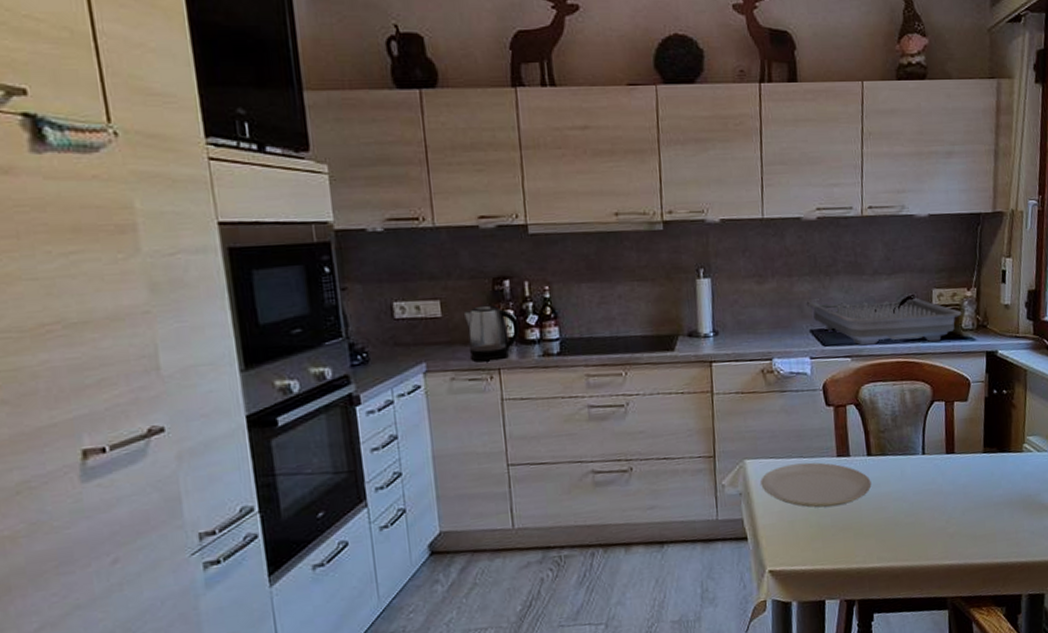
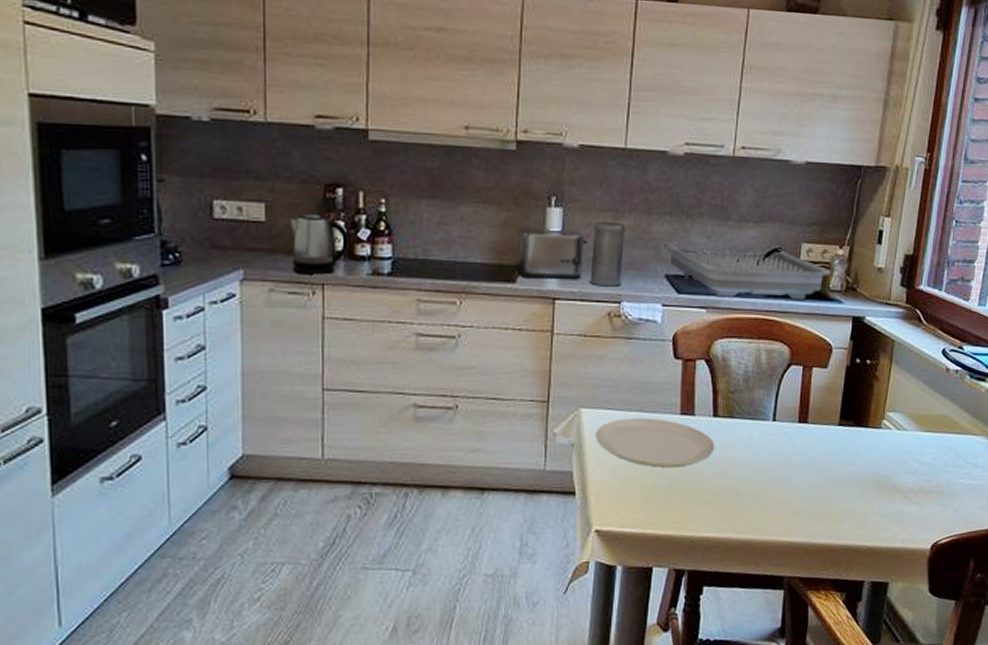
toaster: none [671,297,736,346] -> present [516,227,587,280]
canister: none [740,286,771,347] -> present [590,222,626,288]

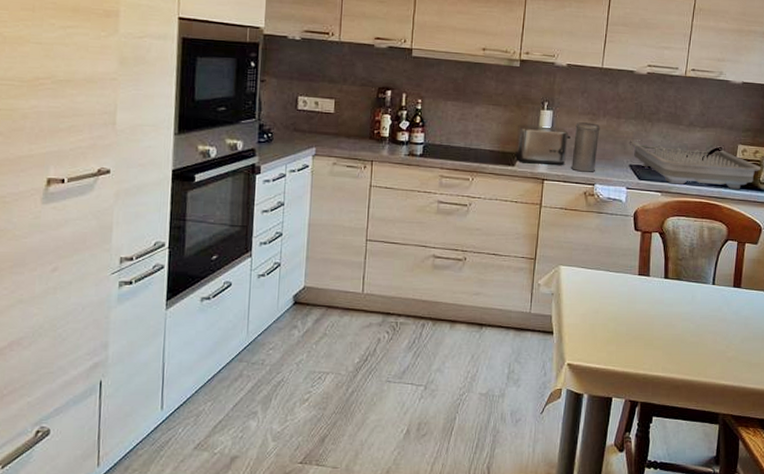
kettle: present [291,213,349,275] -> none [350,108,393,154]
plate: present [596,417,715,468] -> none [571,276,665,318]

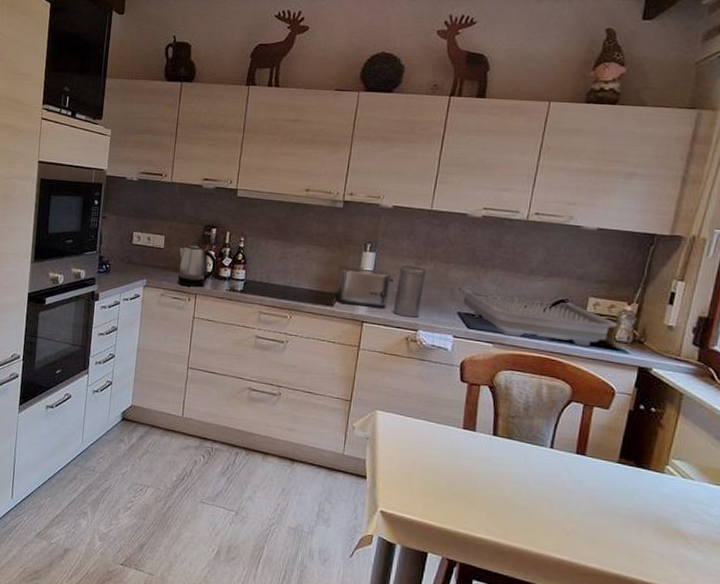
kettle: none [350,108,393,154] -> present [177,244,217,288]

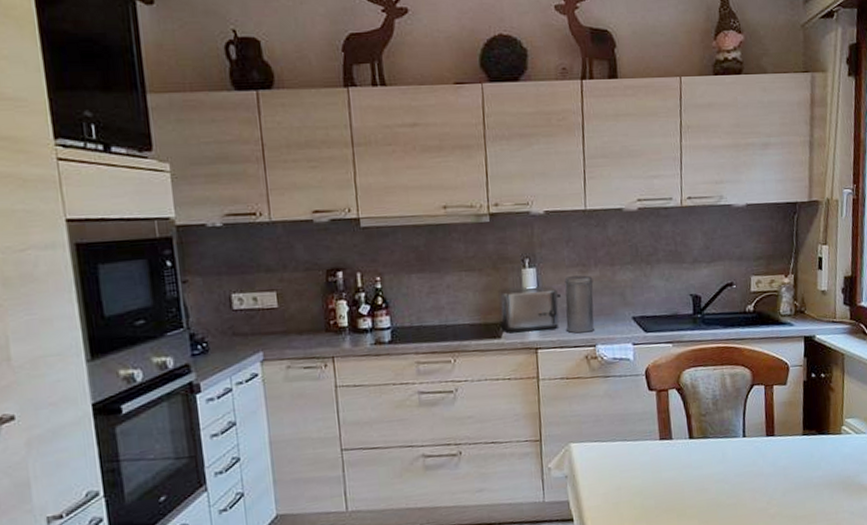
kettle: present [177,244,217,288] -> none [300,295,352,351]
dish rack: present [459,286,618,346] -> none [629,283,780,332]

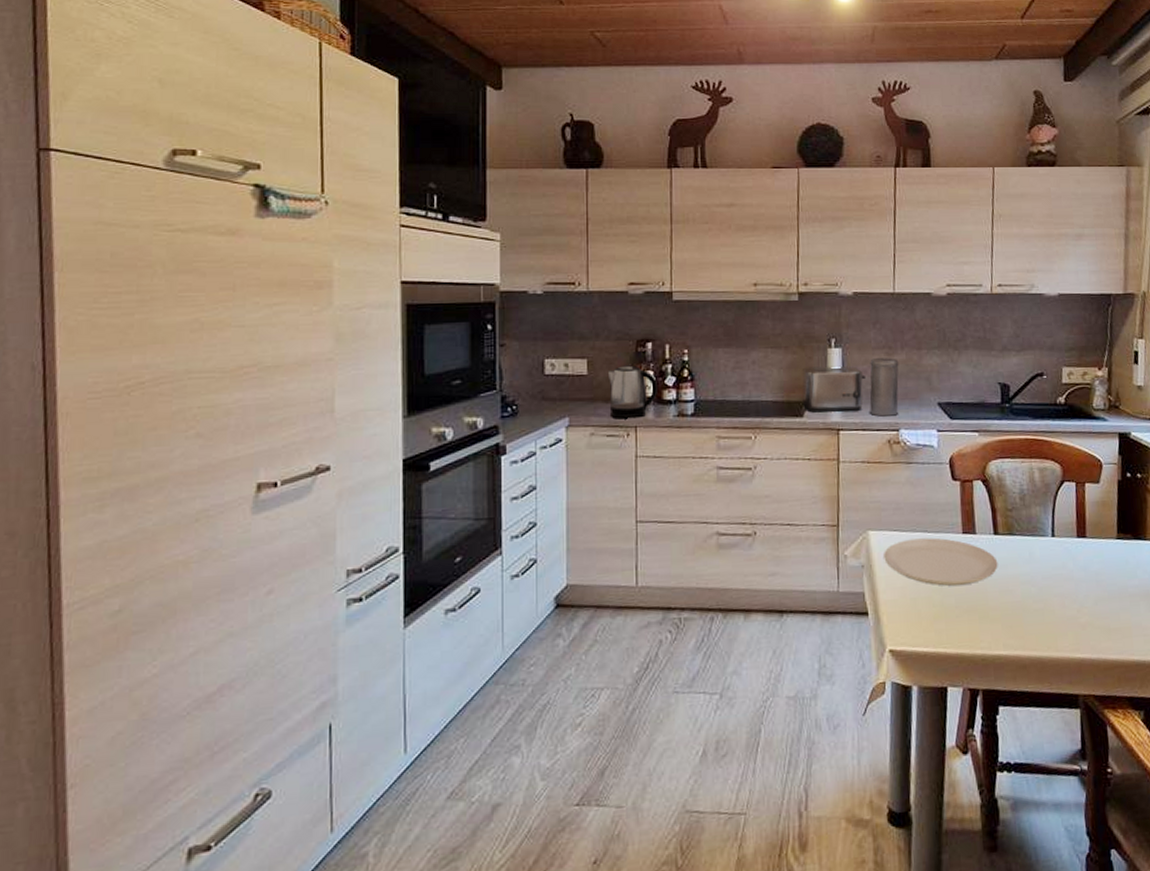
kettle: none [300,295,352,351] -> present [608,365,657,419]
plate: none [586,445,694,490] -> present [884,537,998,586]

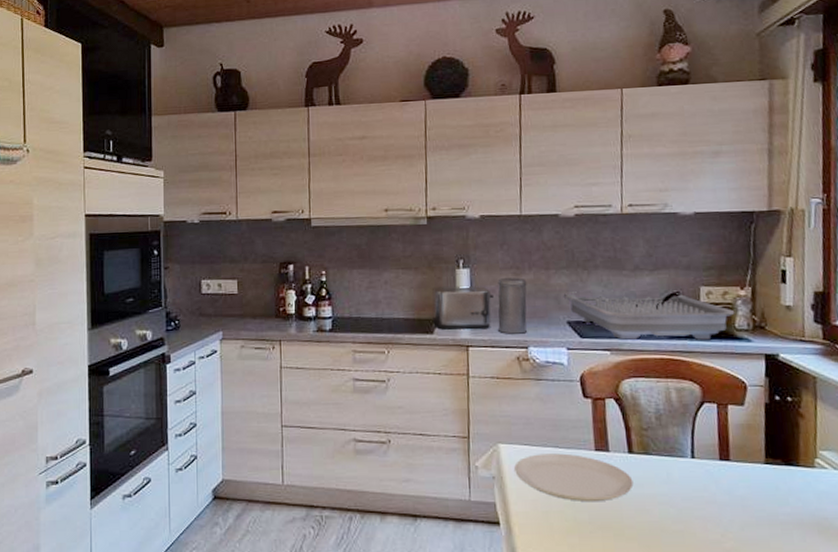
kettle: present [608,365,657,419] -> none [256,285,299,334]
dish rack: none [935,372,1093,421] -> present [564,292,735,340]

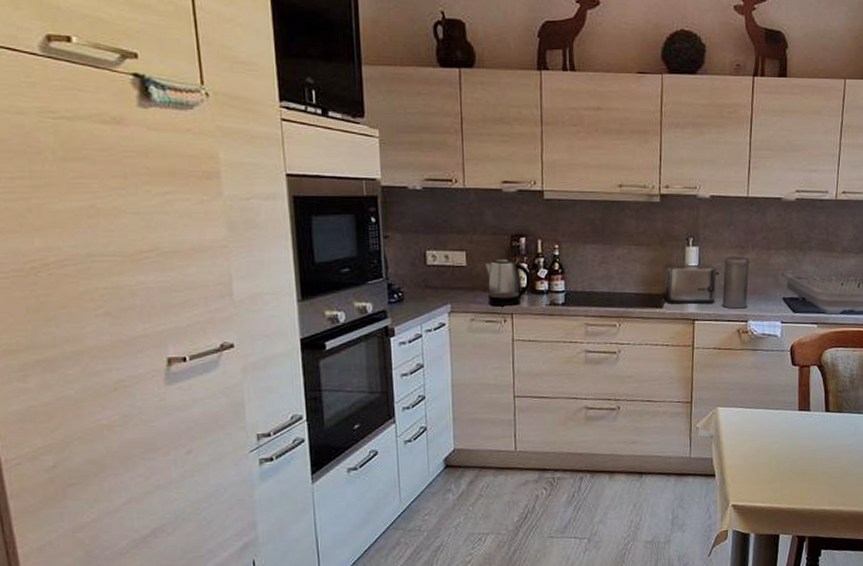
kettle: none [256,285,299,334] -> present [486,258,531,307]
plate: present [514,453,634,503] -> none [730,413,828,454]

